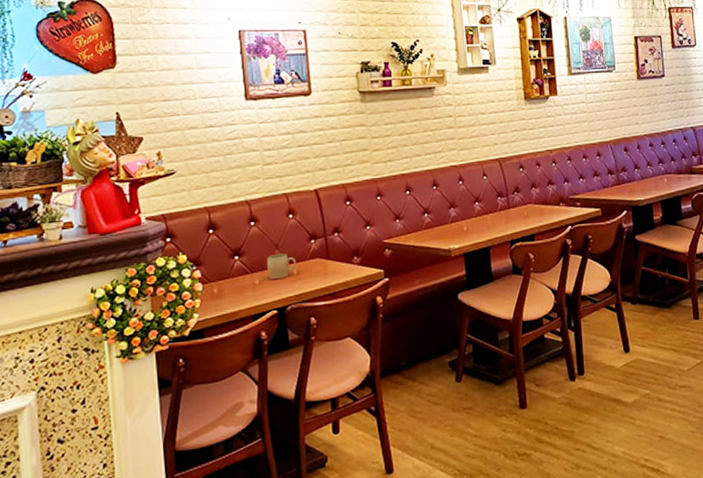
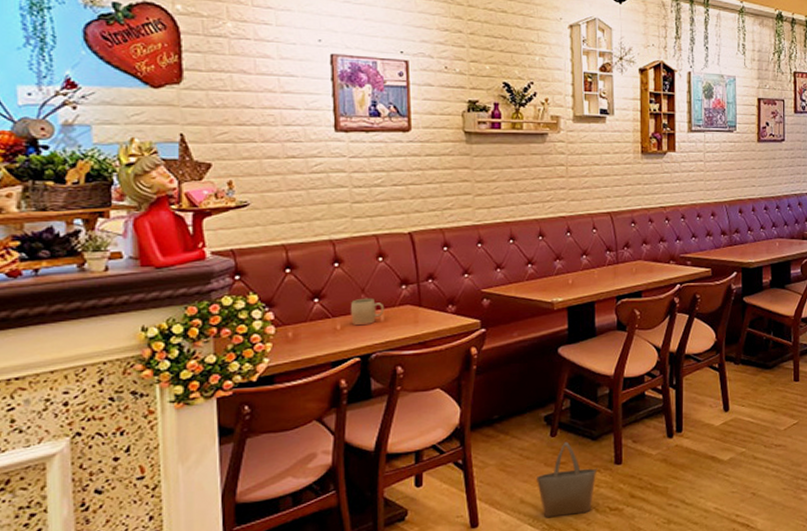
shopping bag: none [445,386,503,463] -> present [537,441,597,517]

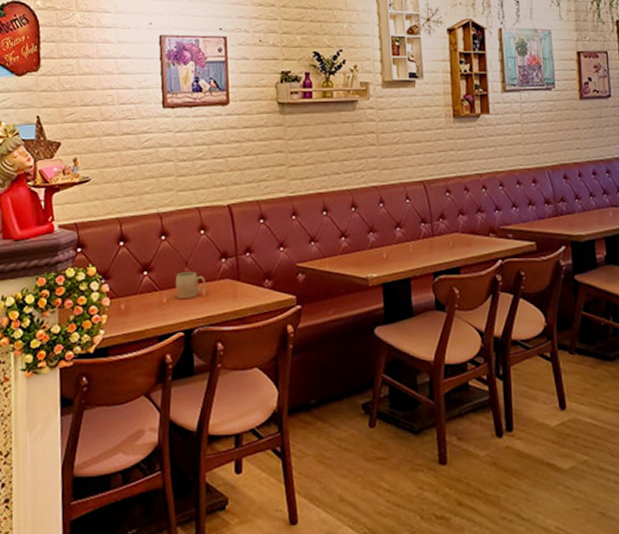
shopping bag: present [537,441,597,517] -> none [356,434,420,520]

